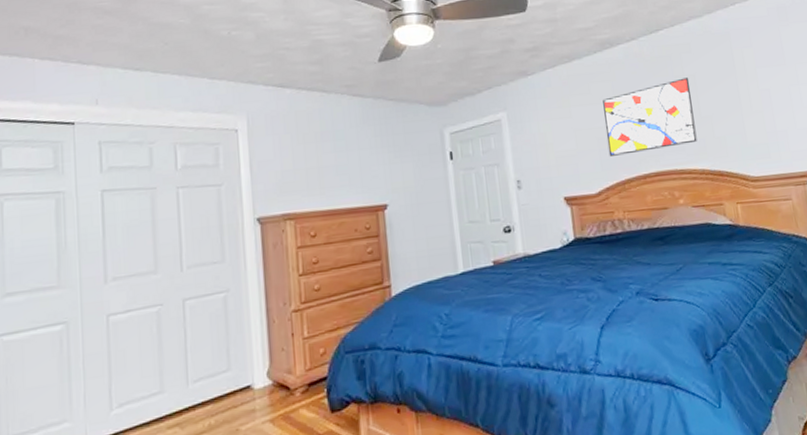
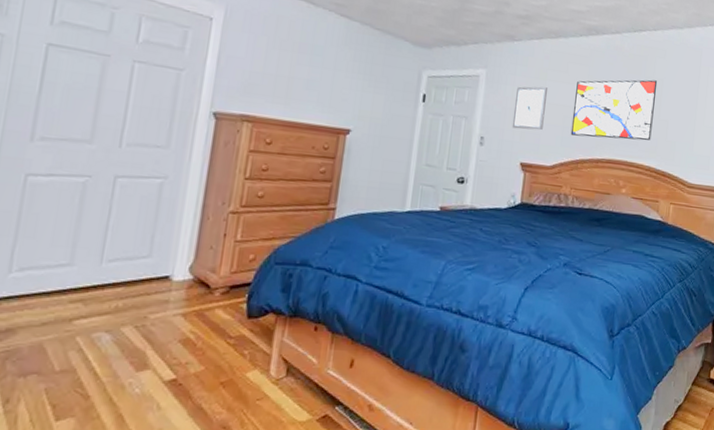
wall art: none [542,114,579,164] -> present [512,86,547,131]

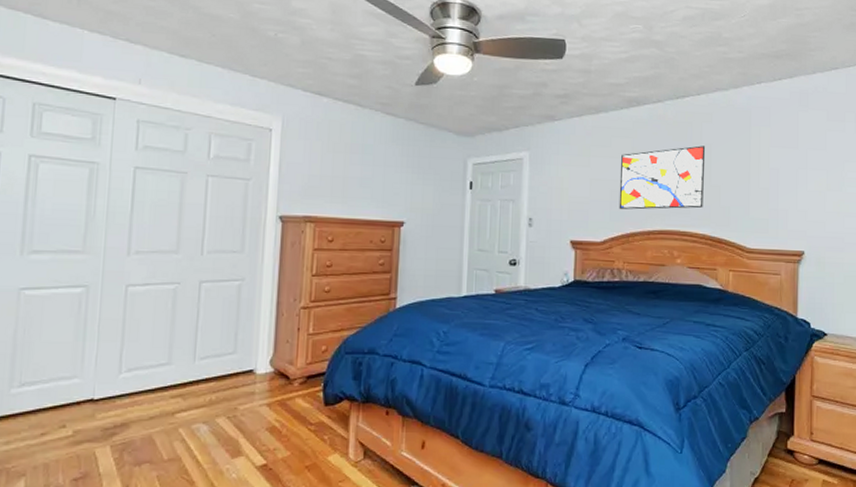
wall art: present [512,86,547,131] -> none [559,163,592,208]

